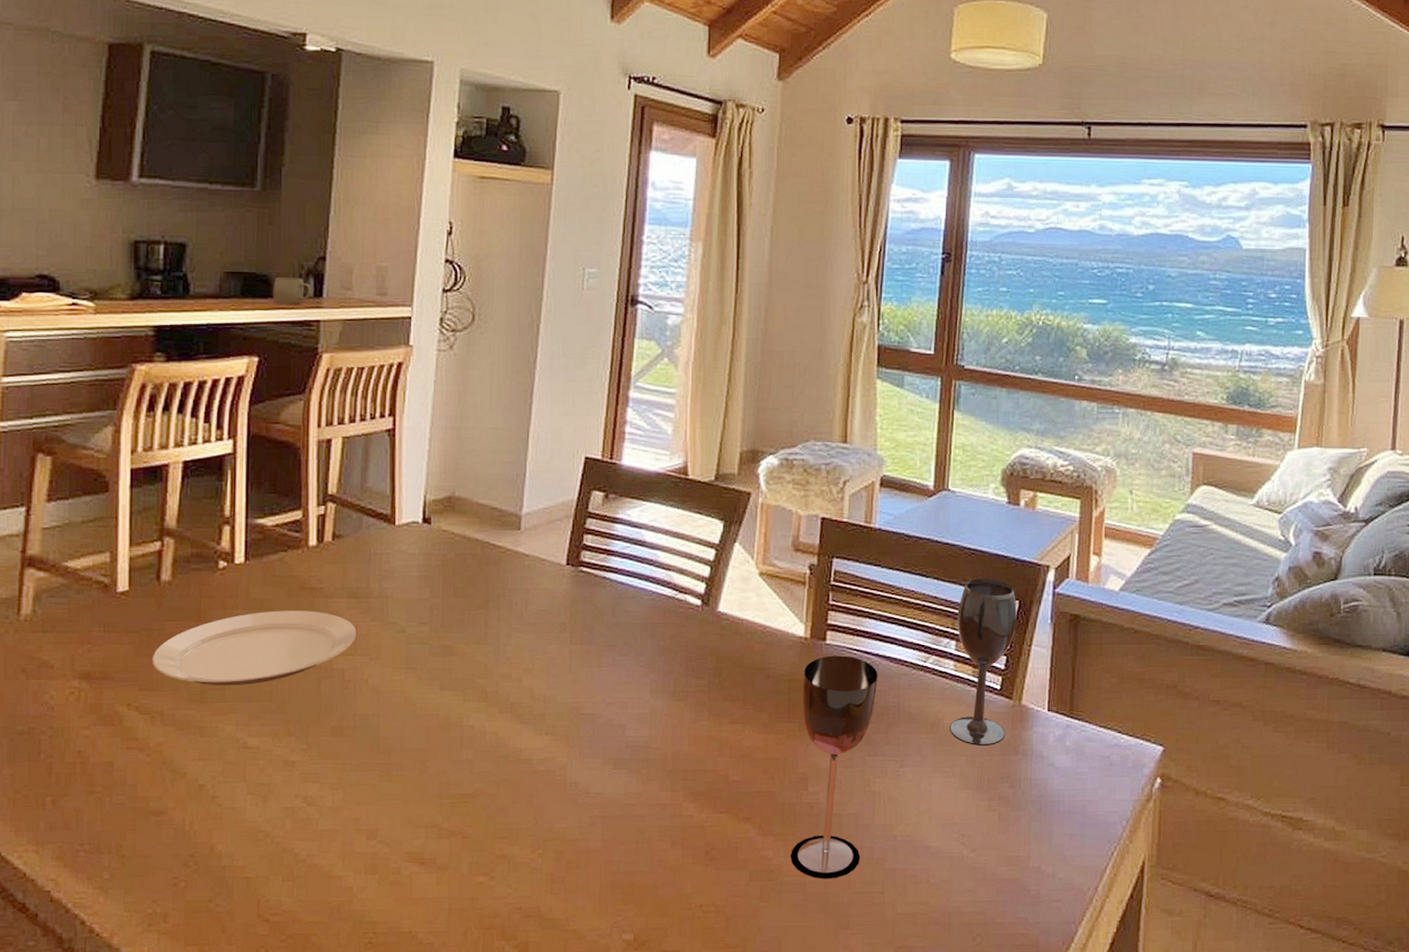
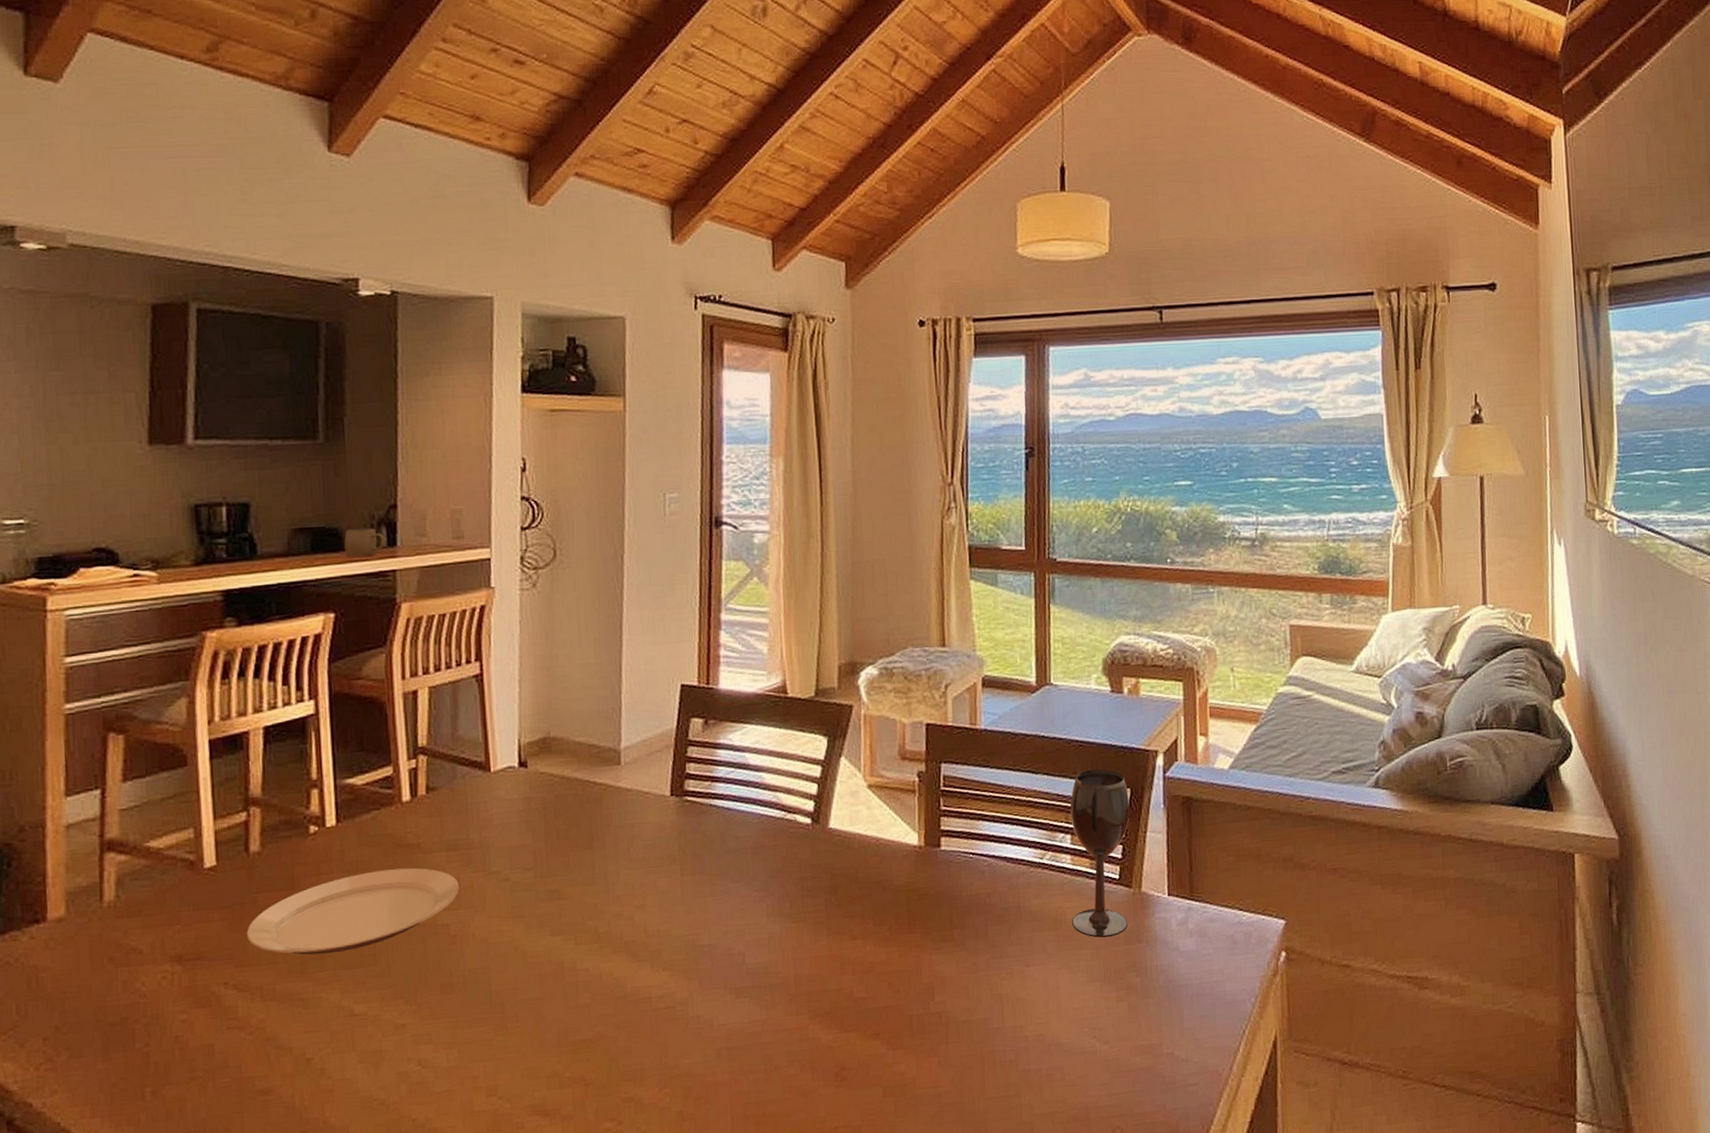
wineglass: present [789,655,878,879] -> none [920,860,996,1088]

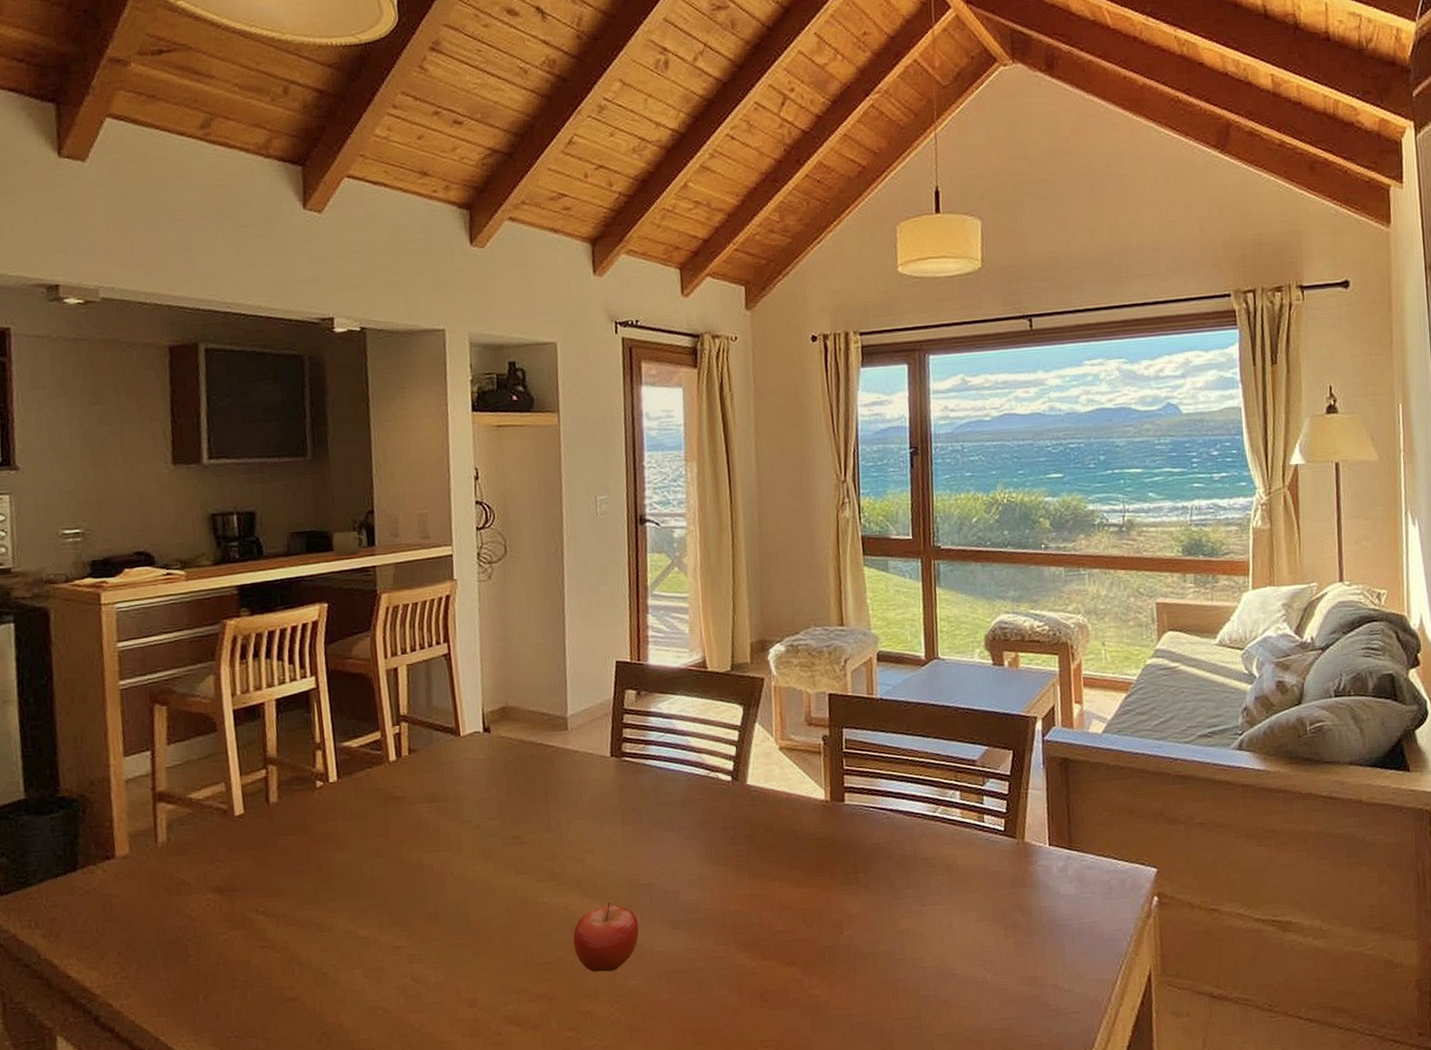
plate: present [246,867,460,955] -> none [270,816,439,888]
fruit: none [616,967,696,1050] -> present [573,902,639,972]
wine glass: present [1070,768,1130,938] -> none [958,733,1013,882]

